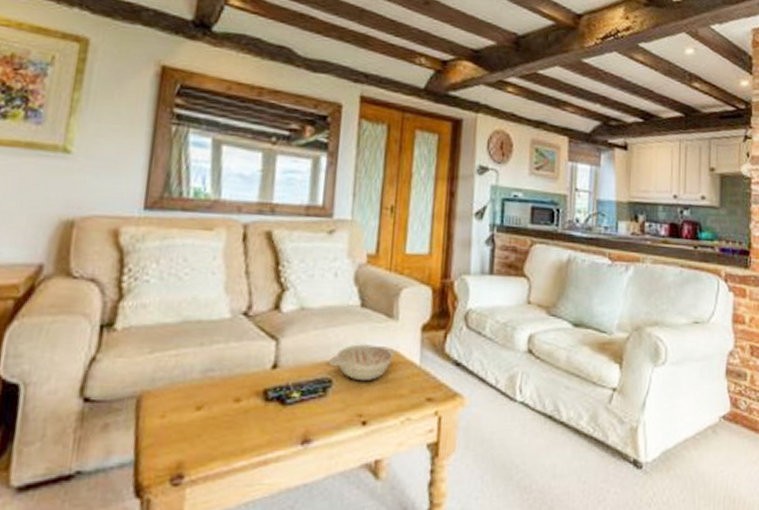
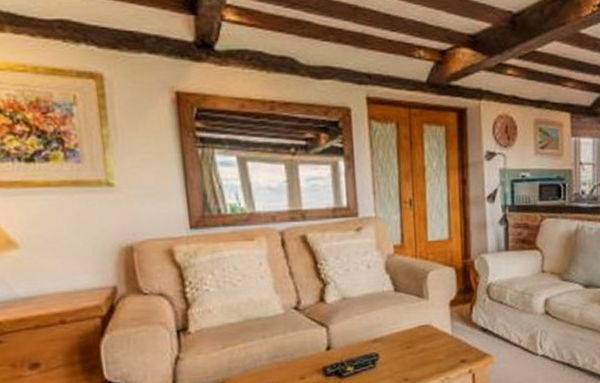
decorative bowl: present [328,343,396,382] -> none [373,321,430,353]

